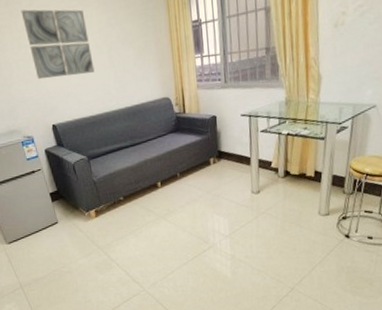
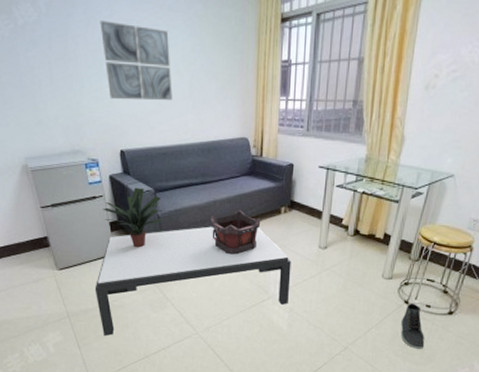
potted plant: none [42,157,98,215] -> present [103,187,162,248]
coffee table: none [43,181,229,302] -> present [94,226,291,336]
decorative container: none [144,166,193,210] -> present [211,210,261,255]
sneaker: none [344,236,372,283] -> present [400,302,425,350]

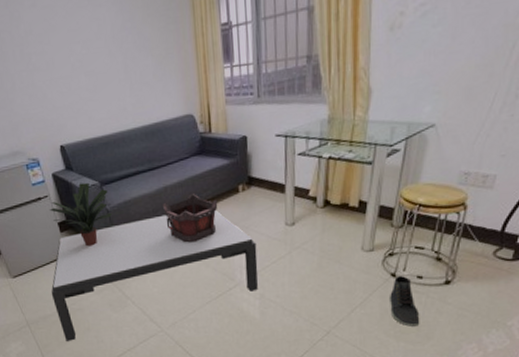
wall art: present [100,20,172,101] -> none [23,10,108,94]

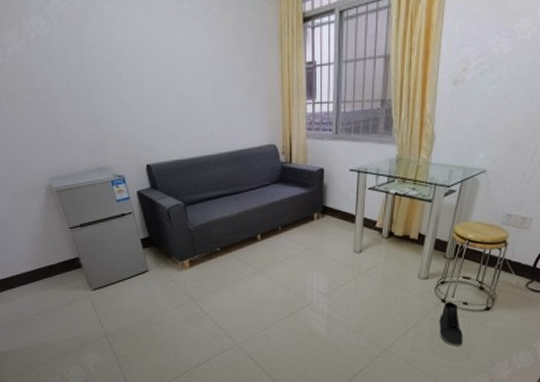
potted plant: present [49,182,112,247] -> none [133,202,194,263]
coffee table: present [51,210,258,341] -> none [130,235,327,353]
decorative container: present [163,194,218,243] -> none [243,219,294,264]

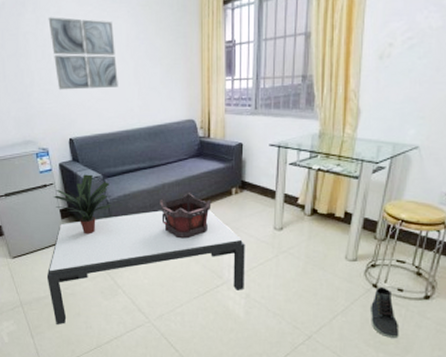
wall art: none [115,30,196,113] -> present [48,17,118,90]
coffee table: none [130,235,327,353] -> present [46,210,245,324]
potted plant: none [133,202,194,263] -> present [53,174,111,234]
decorative container: none [243,219,294,264] -> present [160,193,212,239]

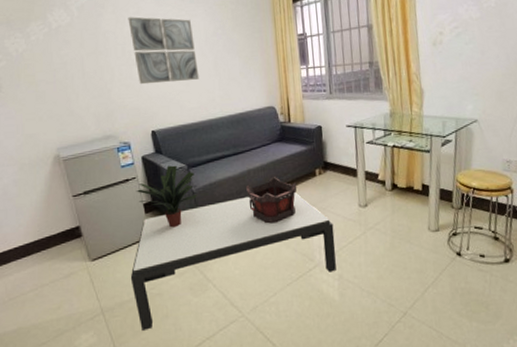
sneaker: present [369,286,399,339] -> none [457,254,488,307]

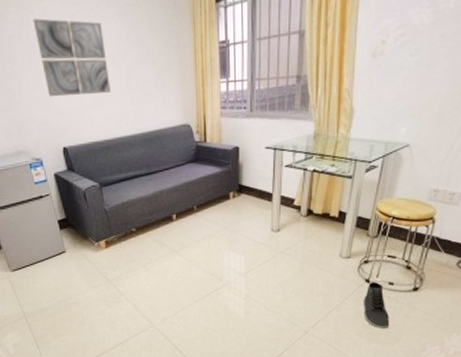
coffee table: present [130,192,336,330] -> none [48,215,245,333]
potted plant: present [136,165,197,228] -> none [50,183,110,244]
decorative container: present [246,177,297,224] -> none [158,198,210,244]
sneaker: none [457,254,488,307] -> present [362,281,390,330]

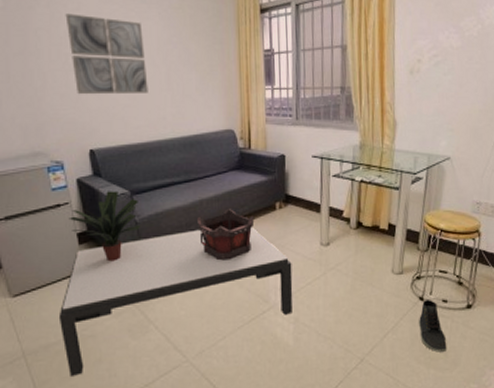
coffee table: none [48,215,245,333] -> present [58,227,293,376]
potted plant: none [50,183,110,244] -> present [69,191,140,262]
decorative container: none [158,198,210,244] -> present [197,209,255,261]

